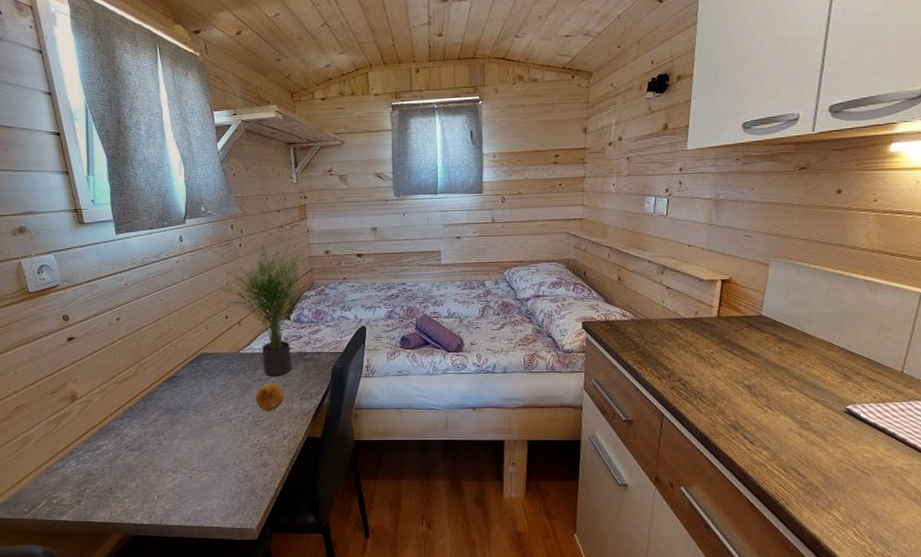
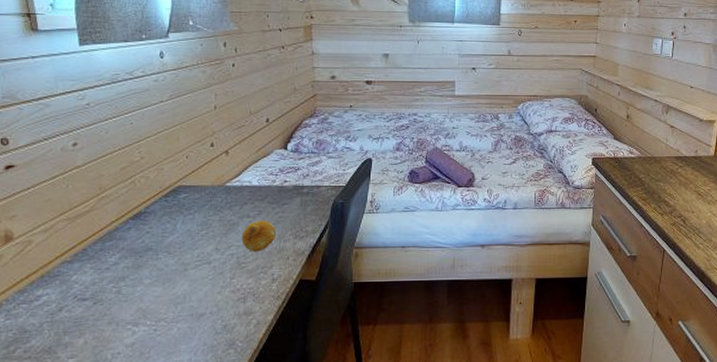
potted plant: present [220,243,308,376] -> none [206,64,310,212]

